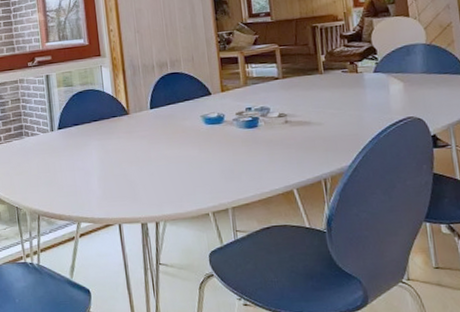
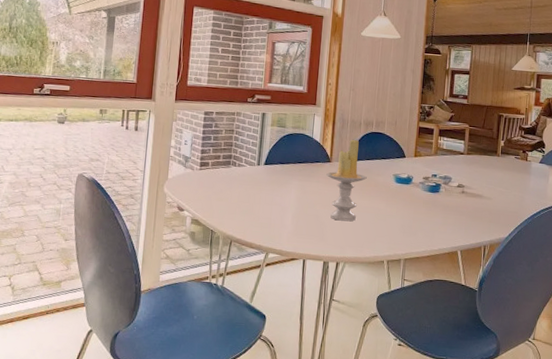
candle: none [126,84,172,177] -> present [326,139,367,222]

